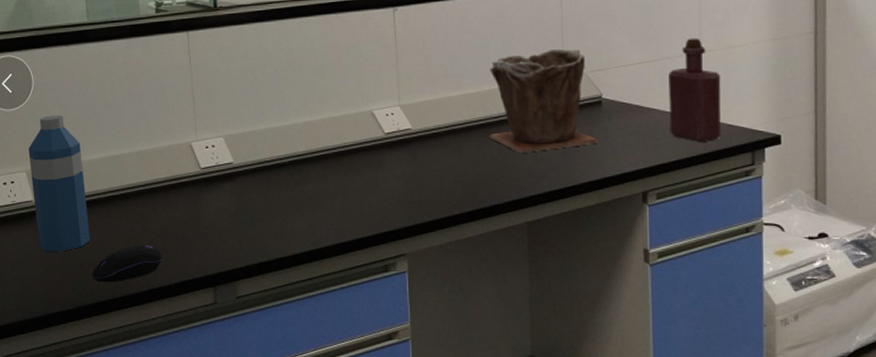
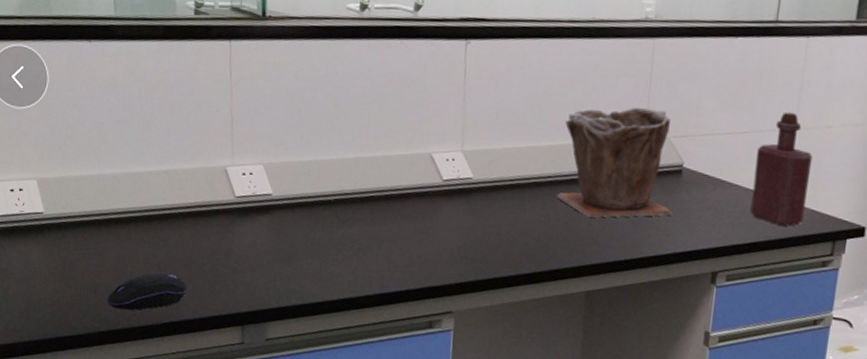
water bottle: present [29,115,90,252] -> none [40,119,107,272]

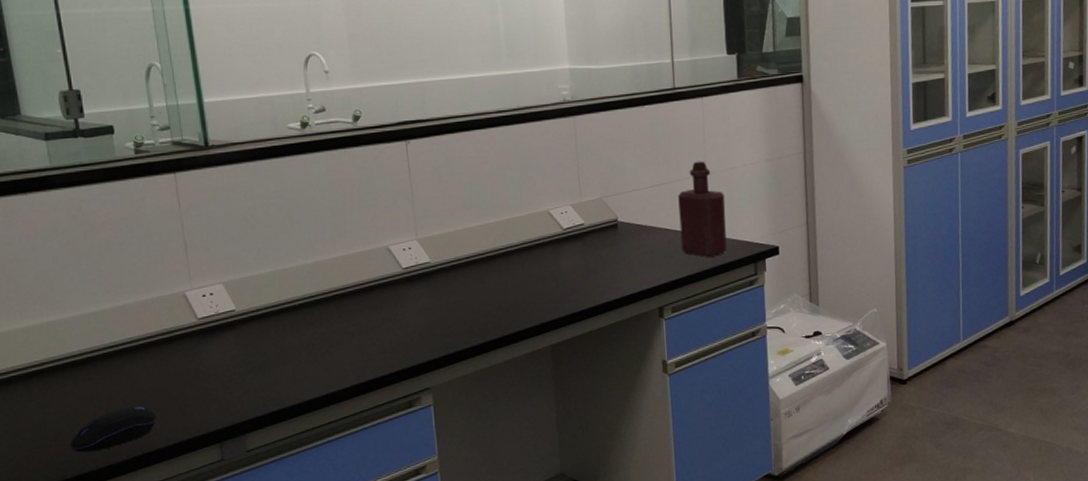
plant pot: present [557,107,673,218] -> none [508,176,616,280]

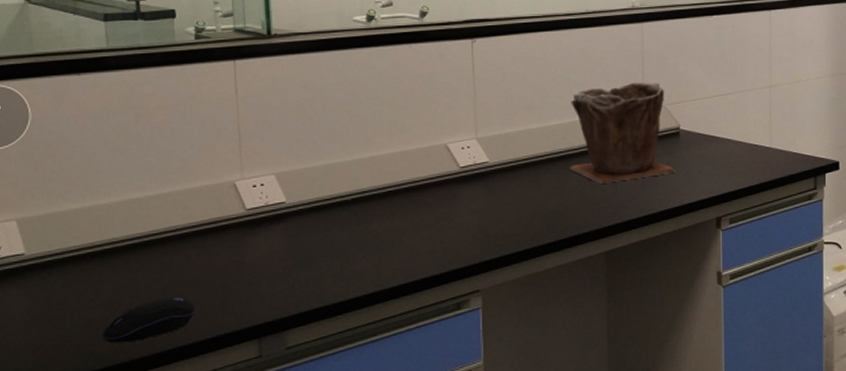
plant pot: none [508,176,616,280] -> present [570,82,676,185]
bottle: present [678,161,727,258] -> none [741,73,788,170]

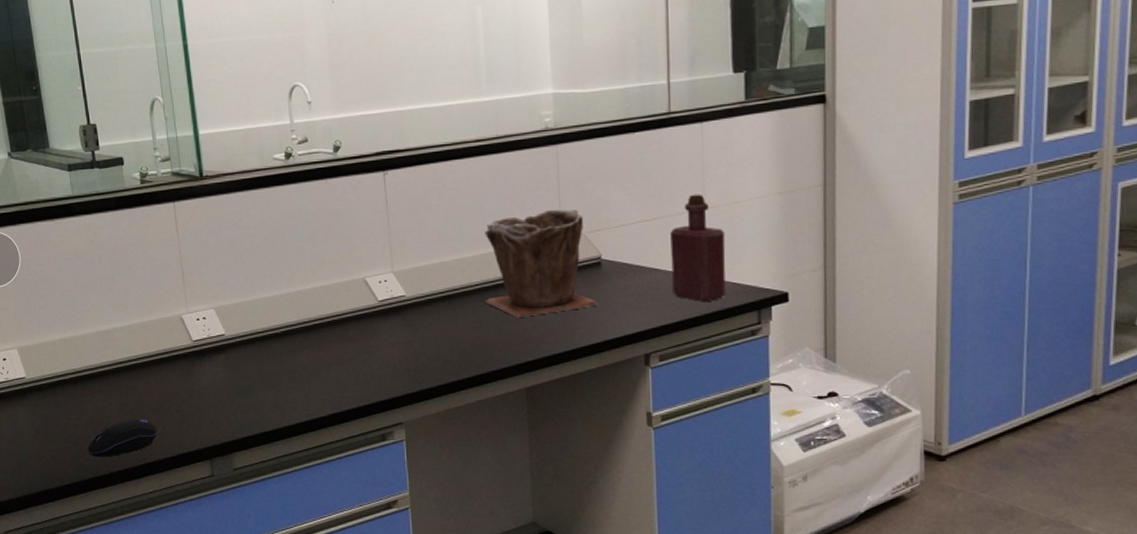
bottle: none [741,73,788,170] -> present [670,194,726,303]

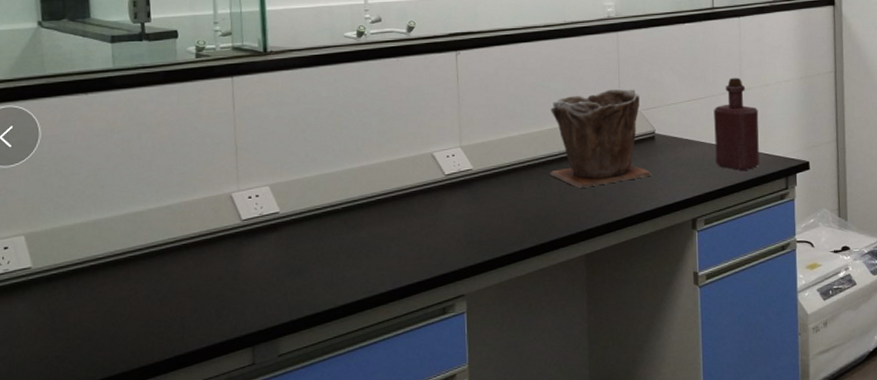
computer mouse: present [88,419,158,457] -> none [104,307,193,354]

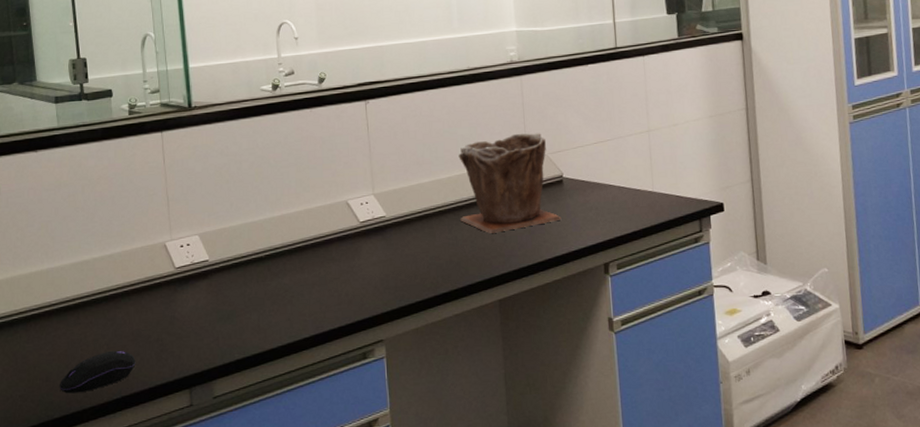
computer mouse: none [104,307,193,354] -> present [60,350,136,394]
bottle: present [714,77,759,171] -> none [621,118,671,214]

